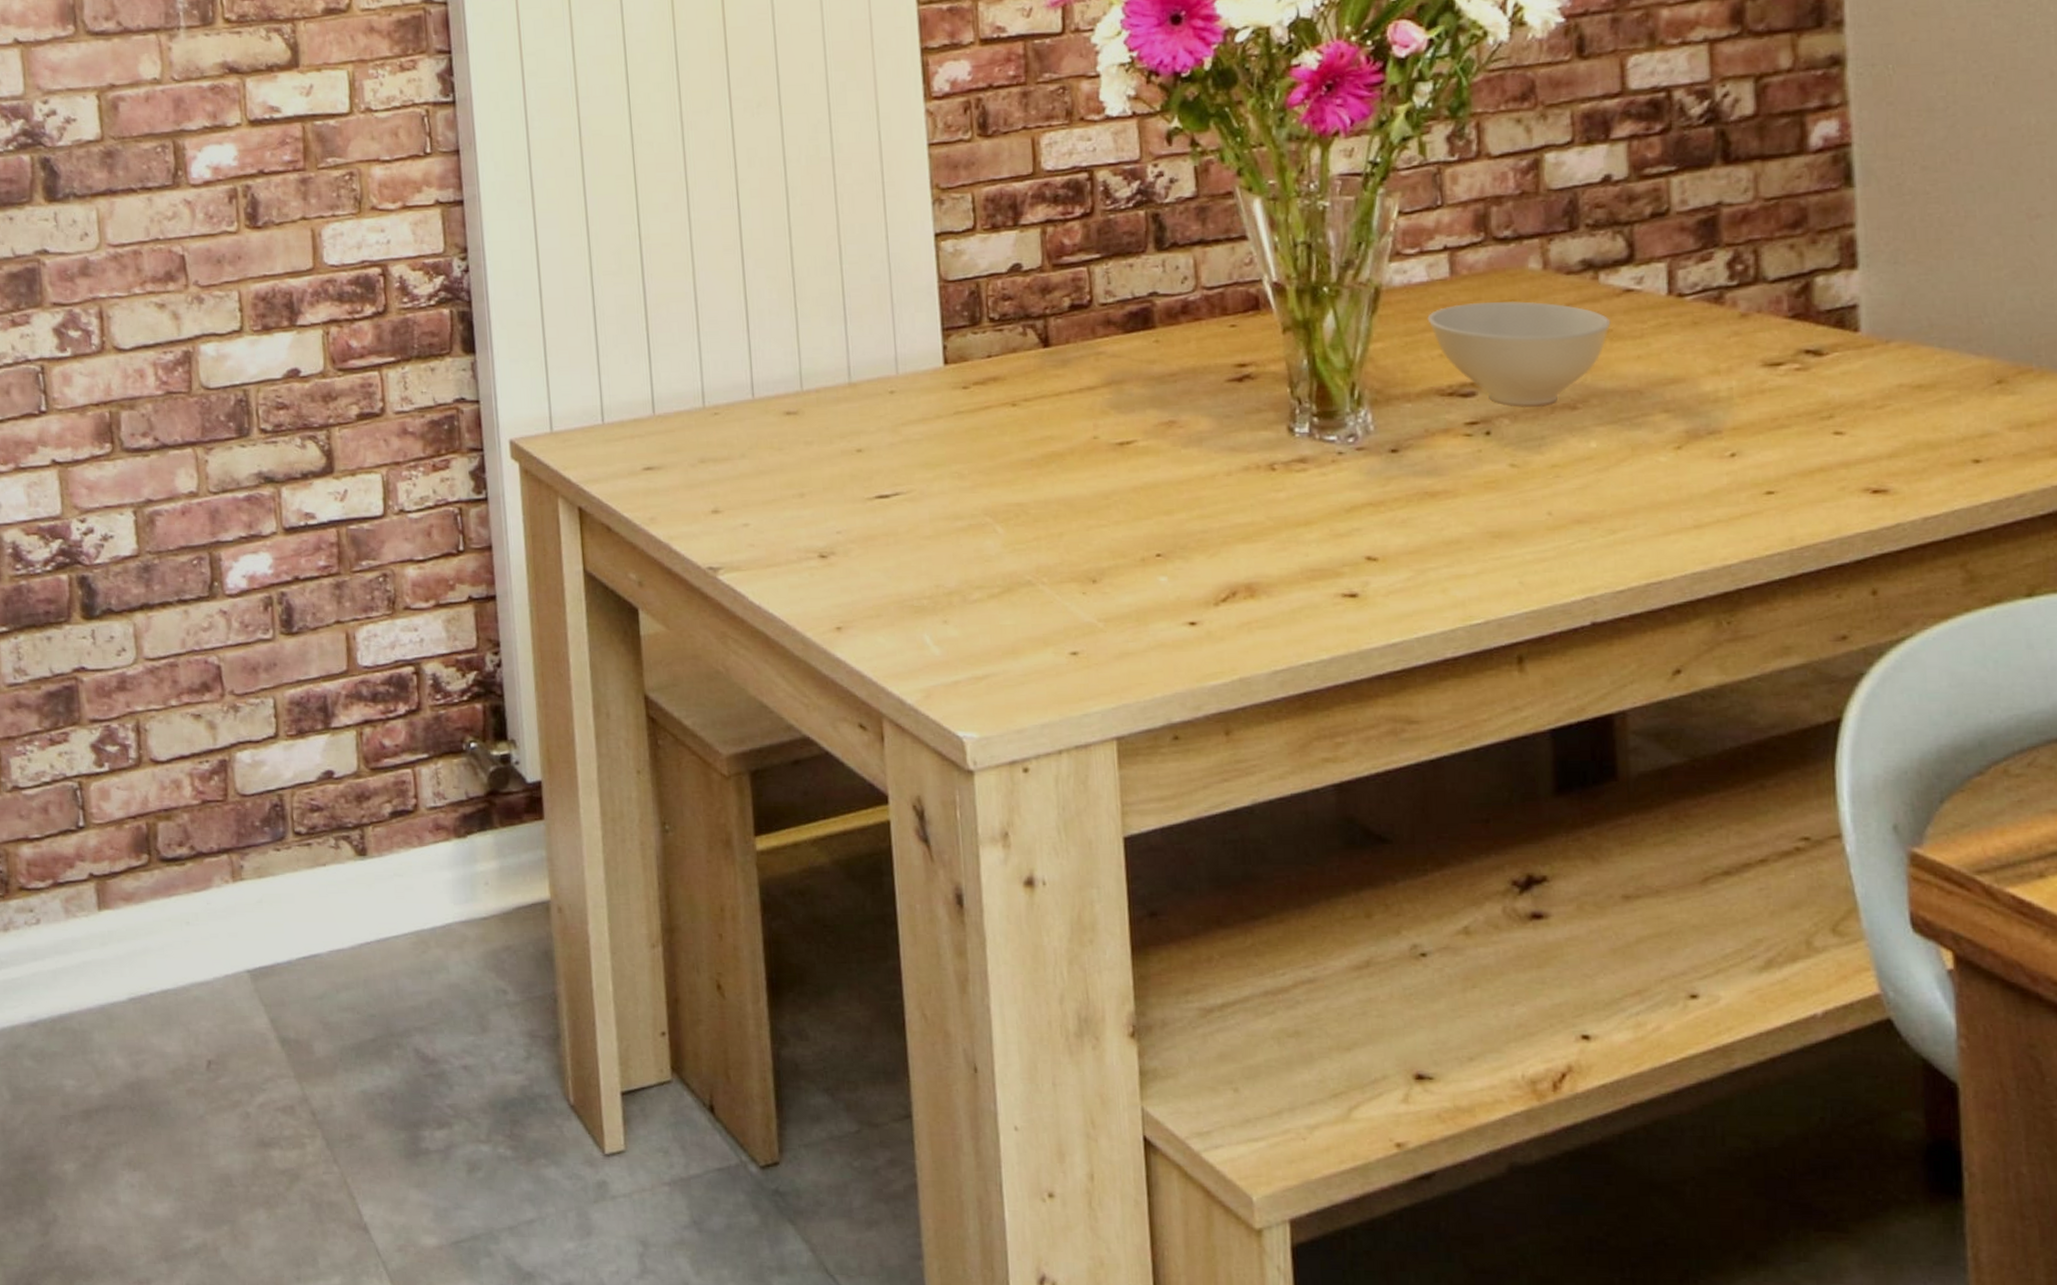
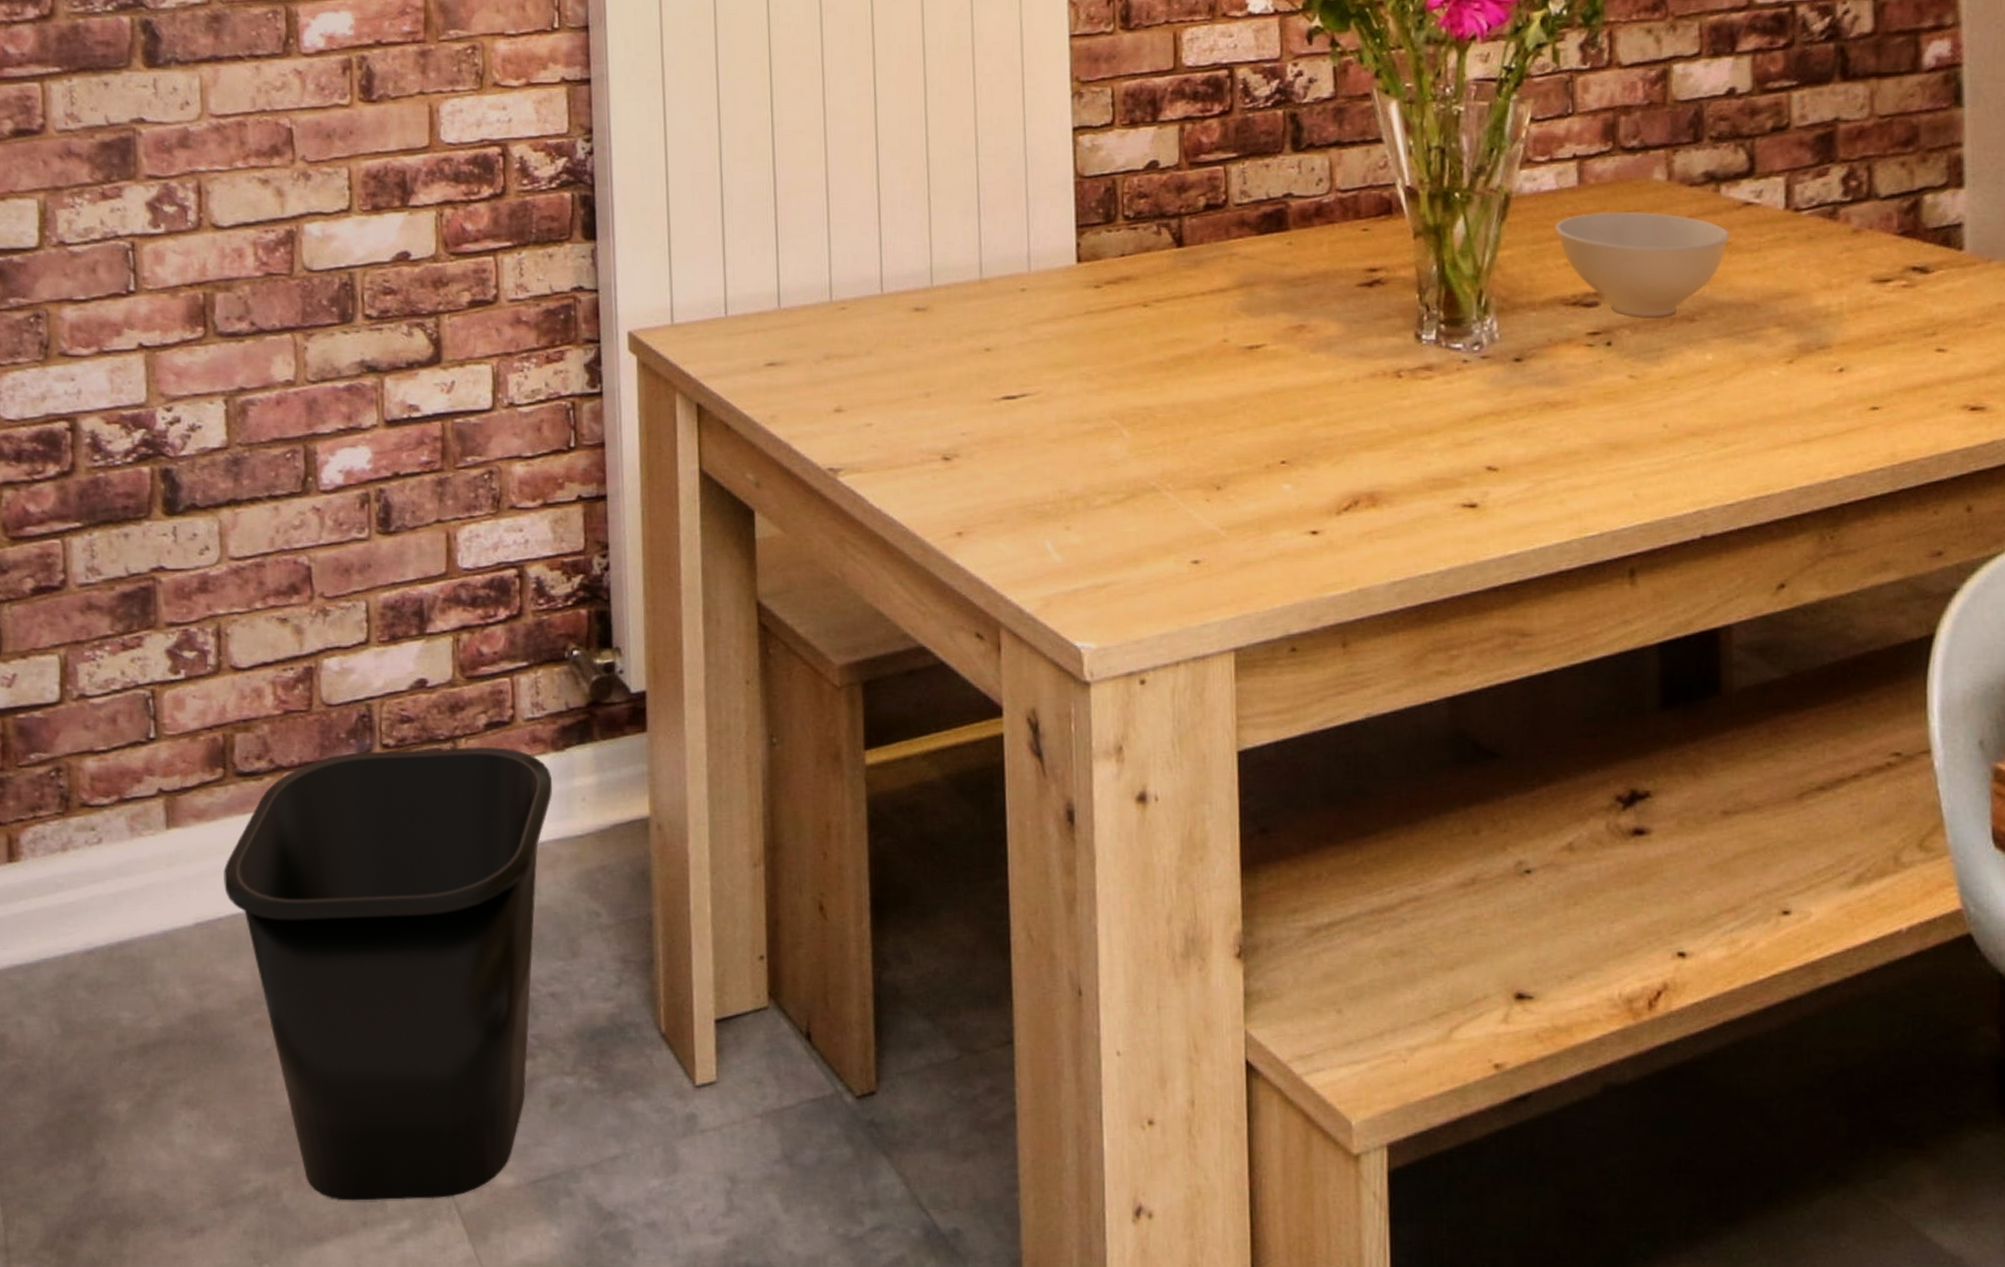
waste bin: none [152,833,457,1258] -> present [223,746,553,1201]

